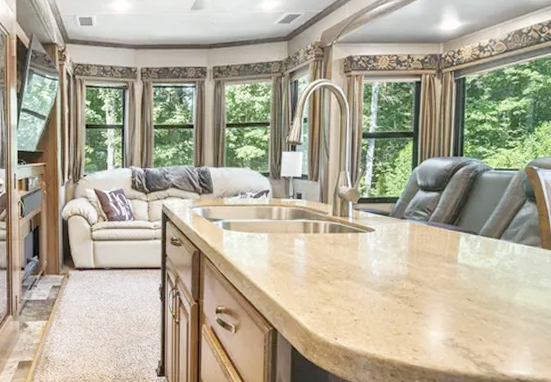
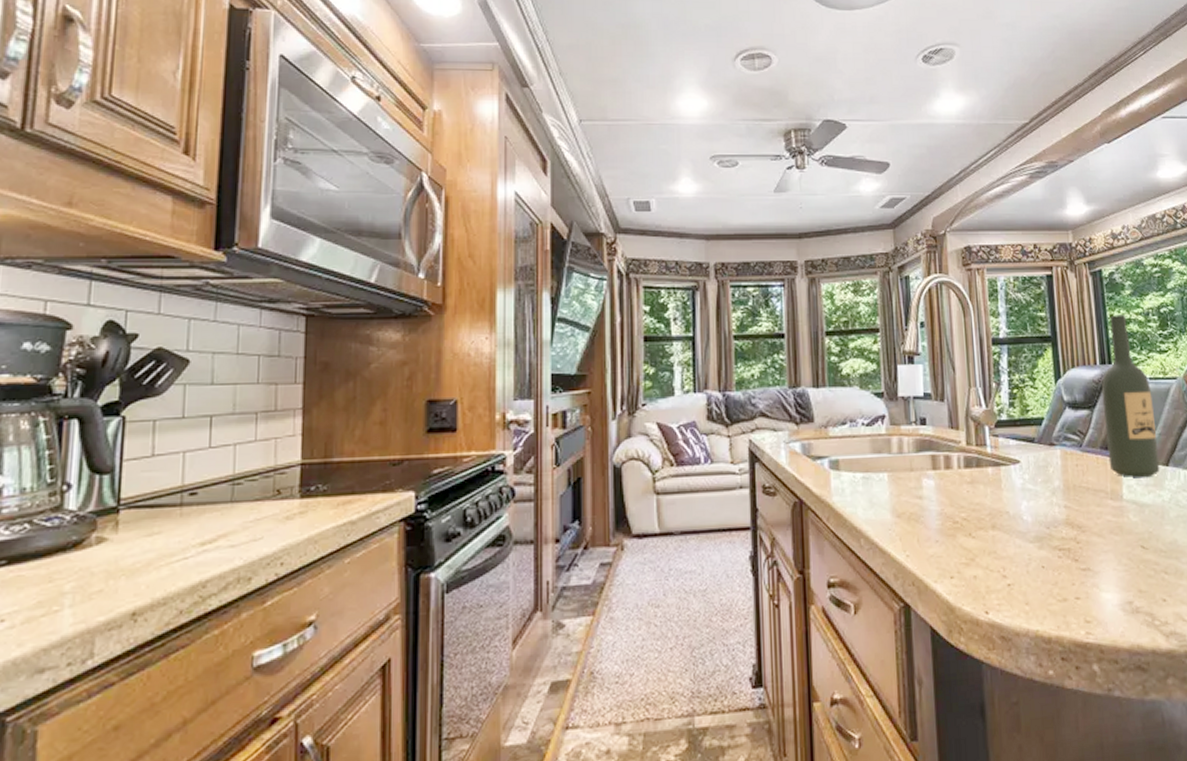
wine bottle: none [449,116,495,248] -> present [1101,314,1160,478]

